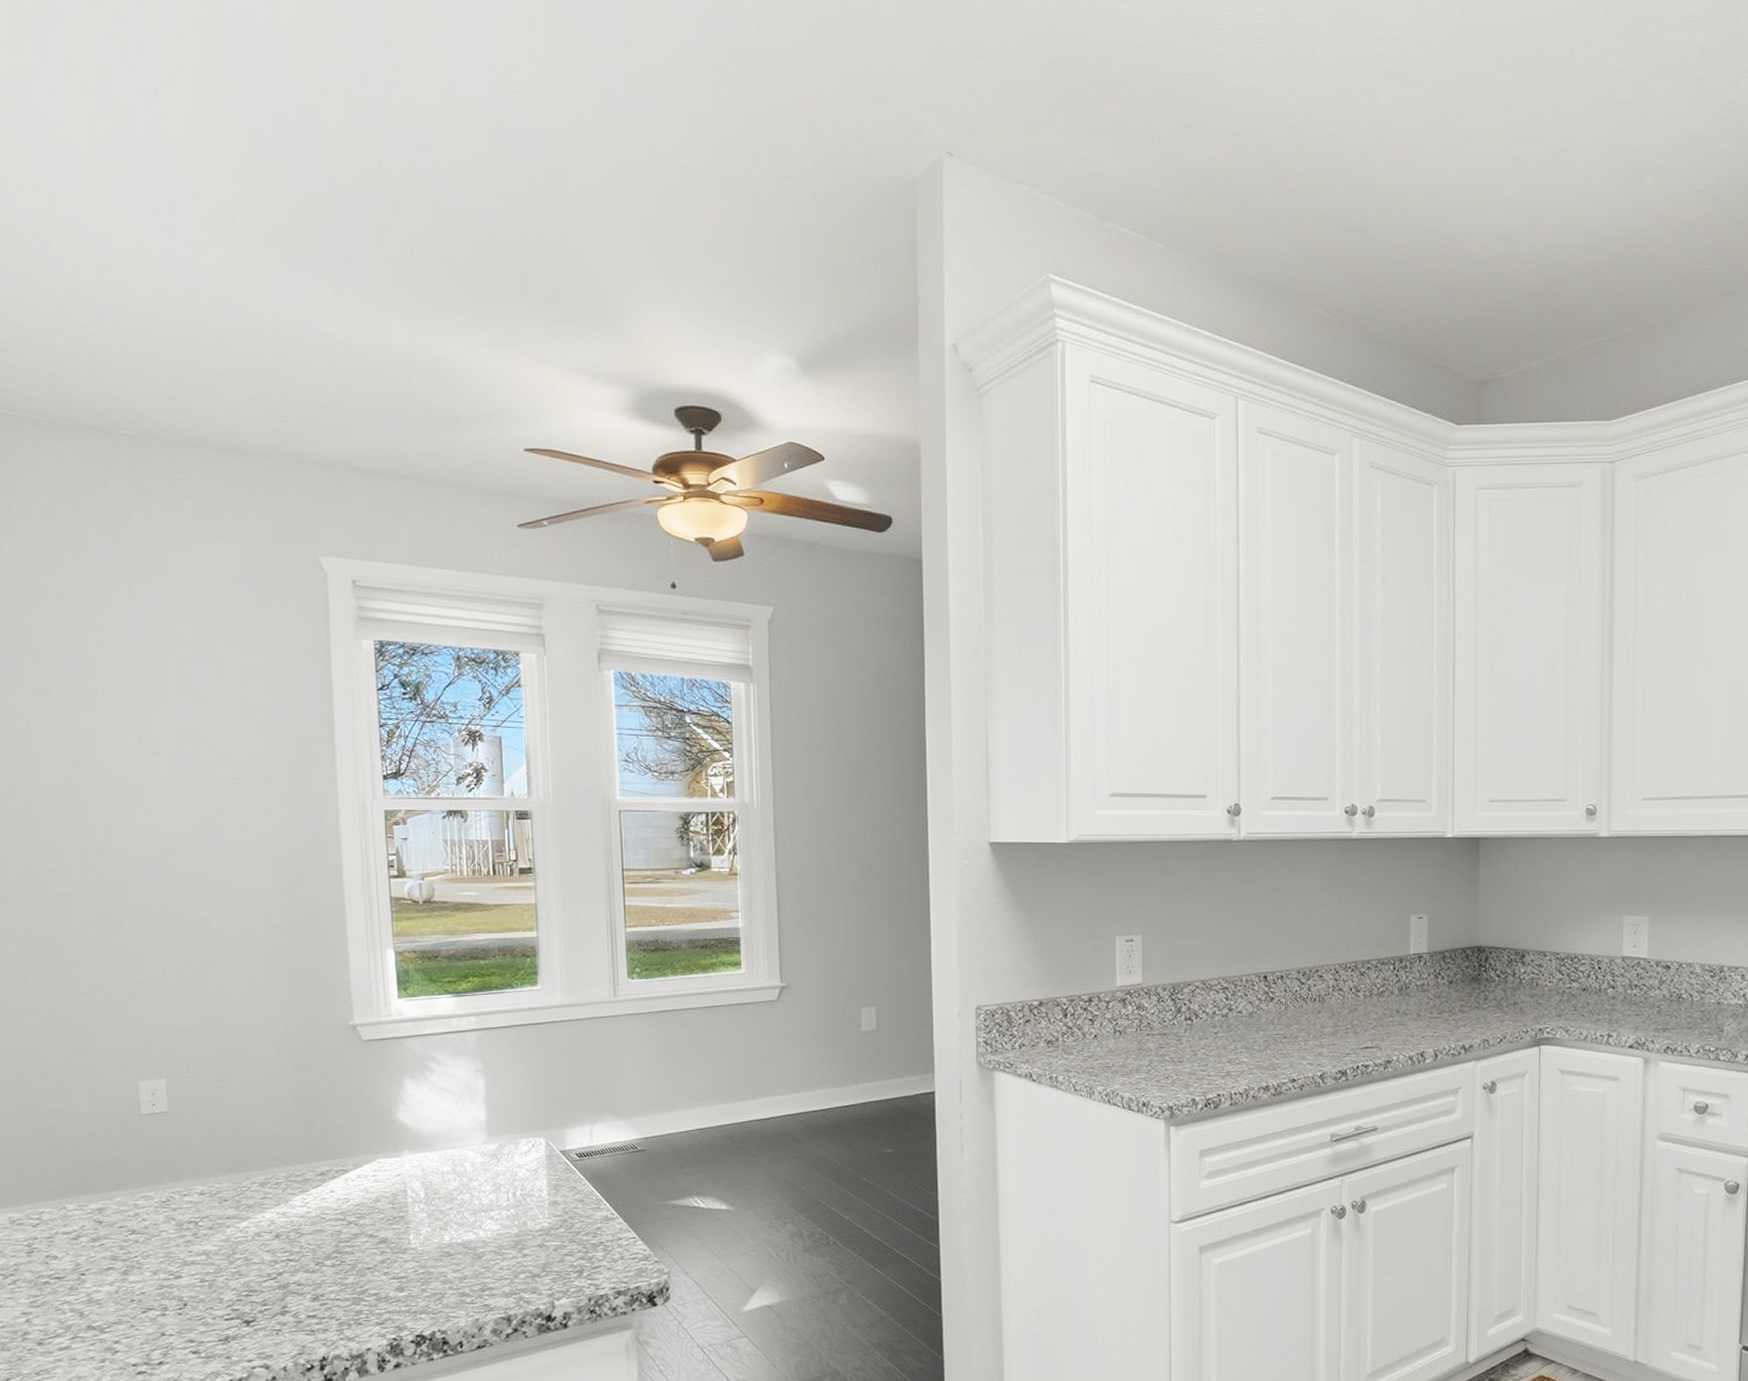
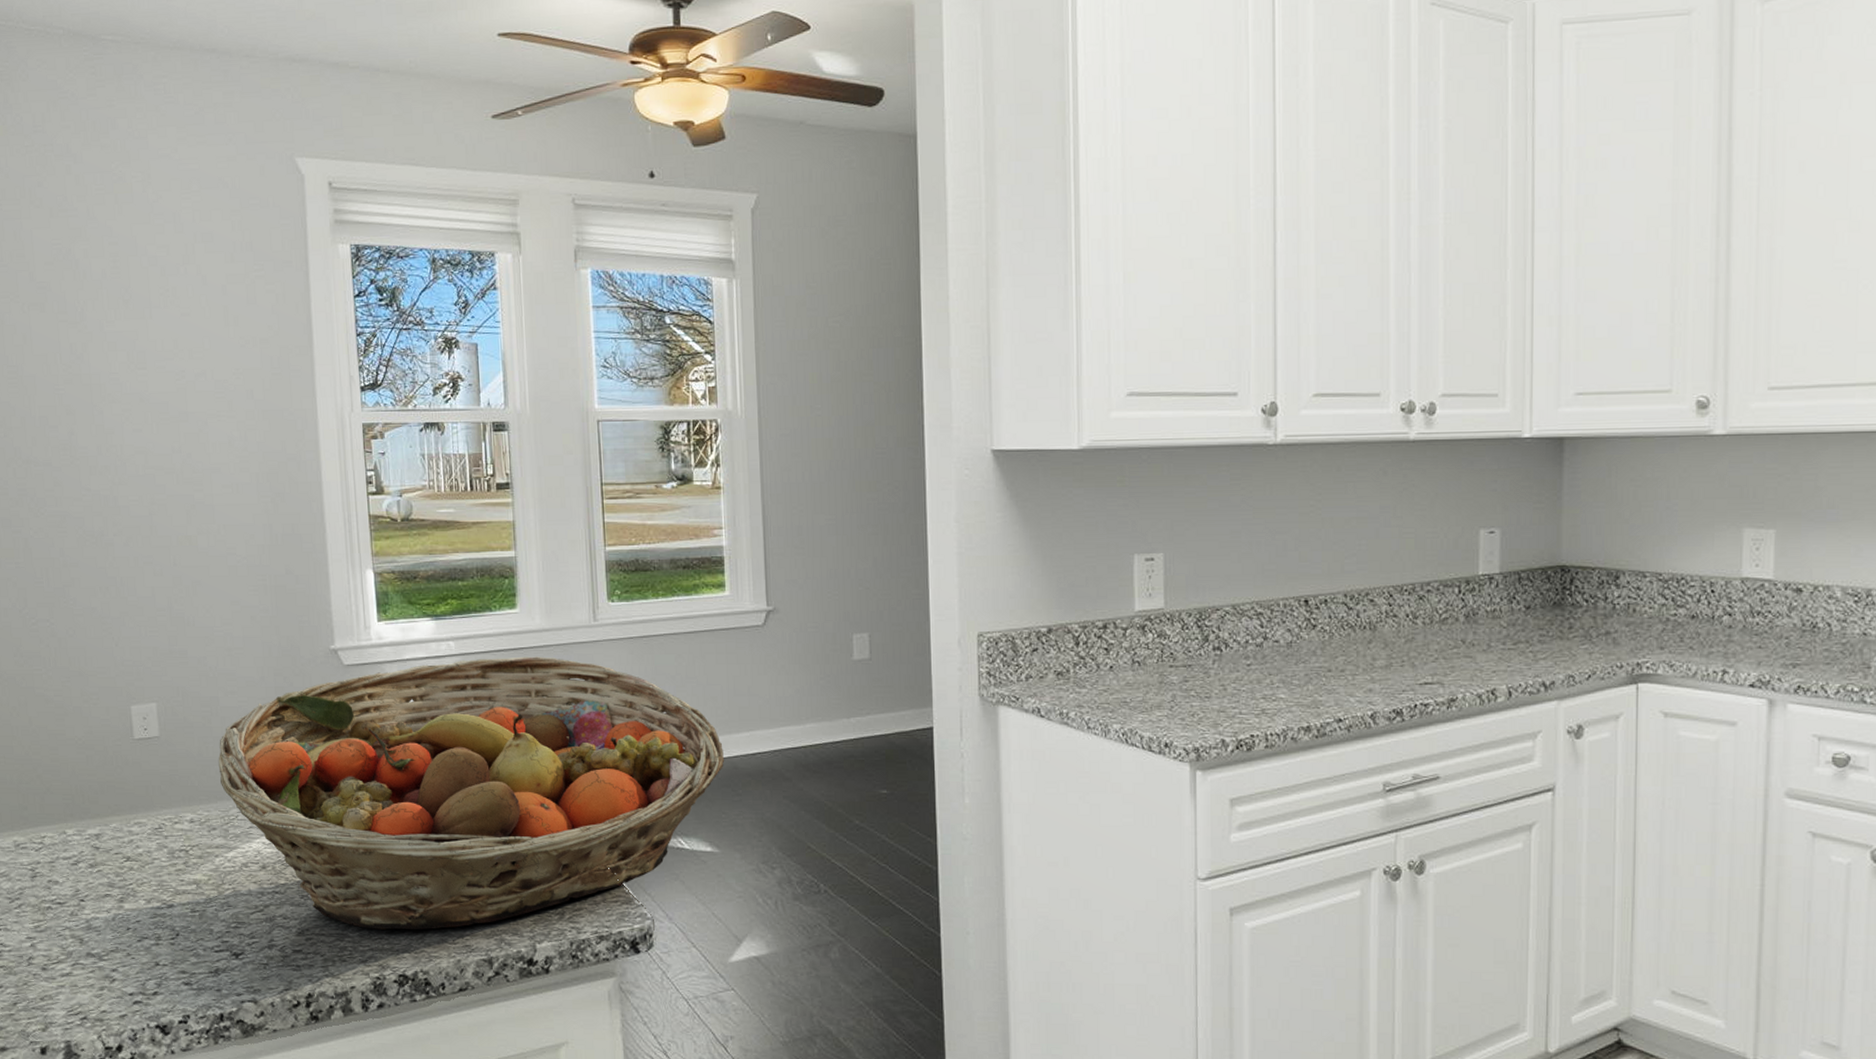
fruit basket: none [230,1030,740,1293] -> present [218,656,725,930]

